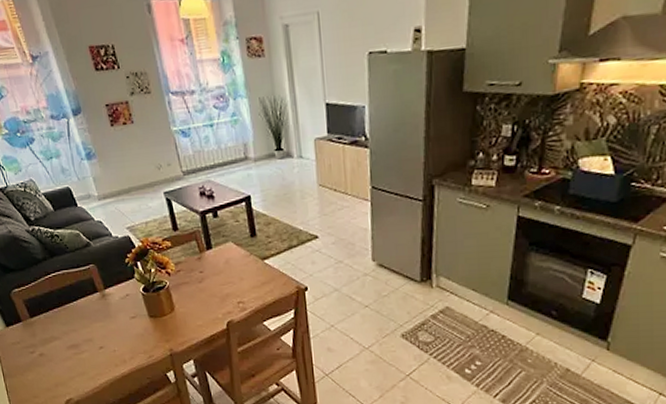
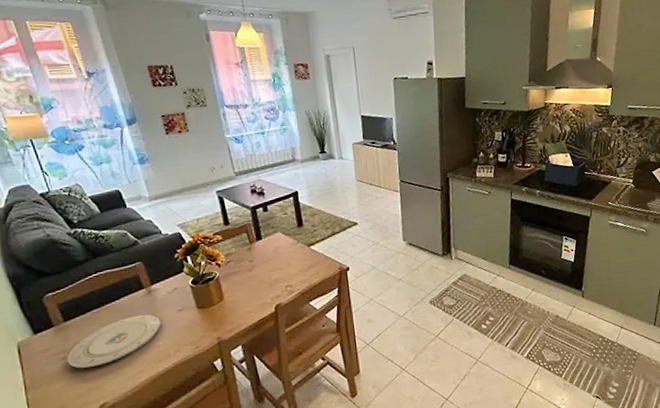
plate: none [35,317,117,363] -> present [67,313,162,368]

